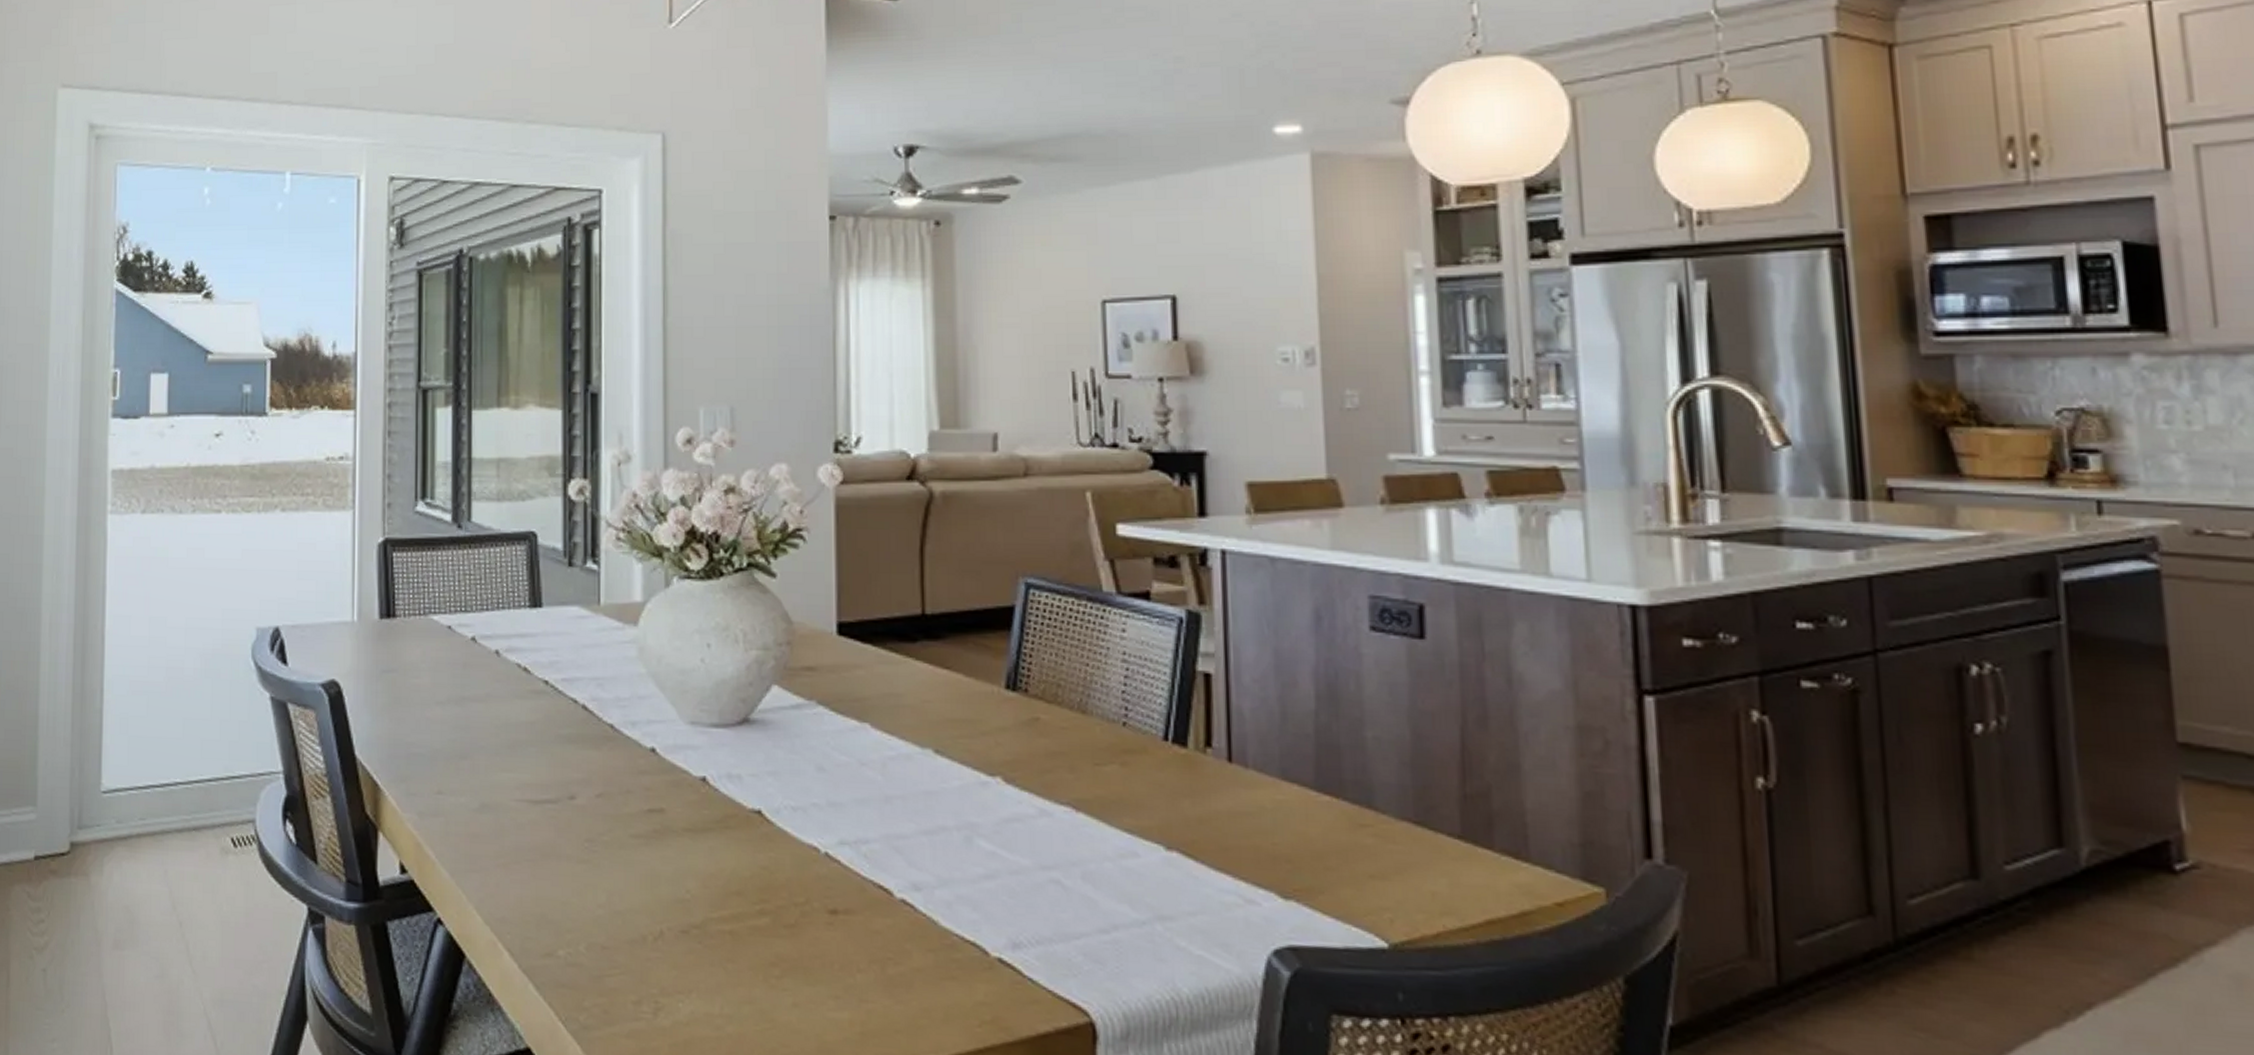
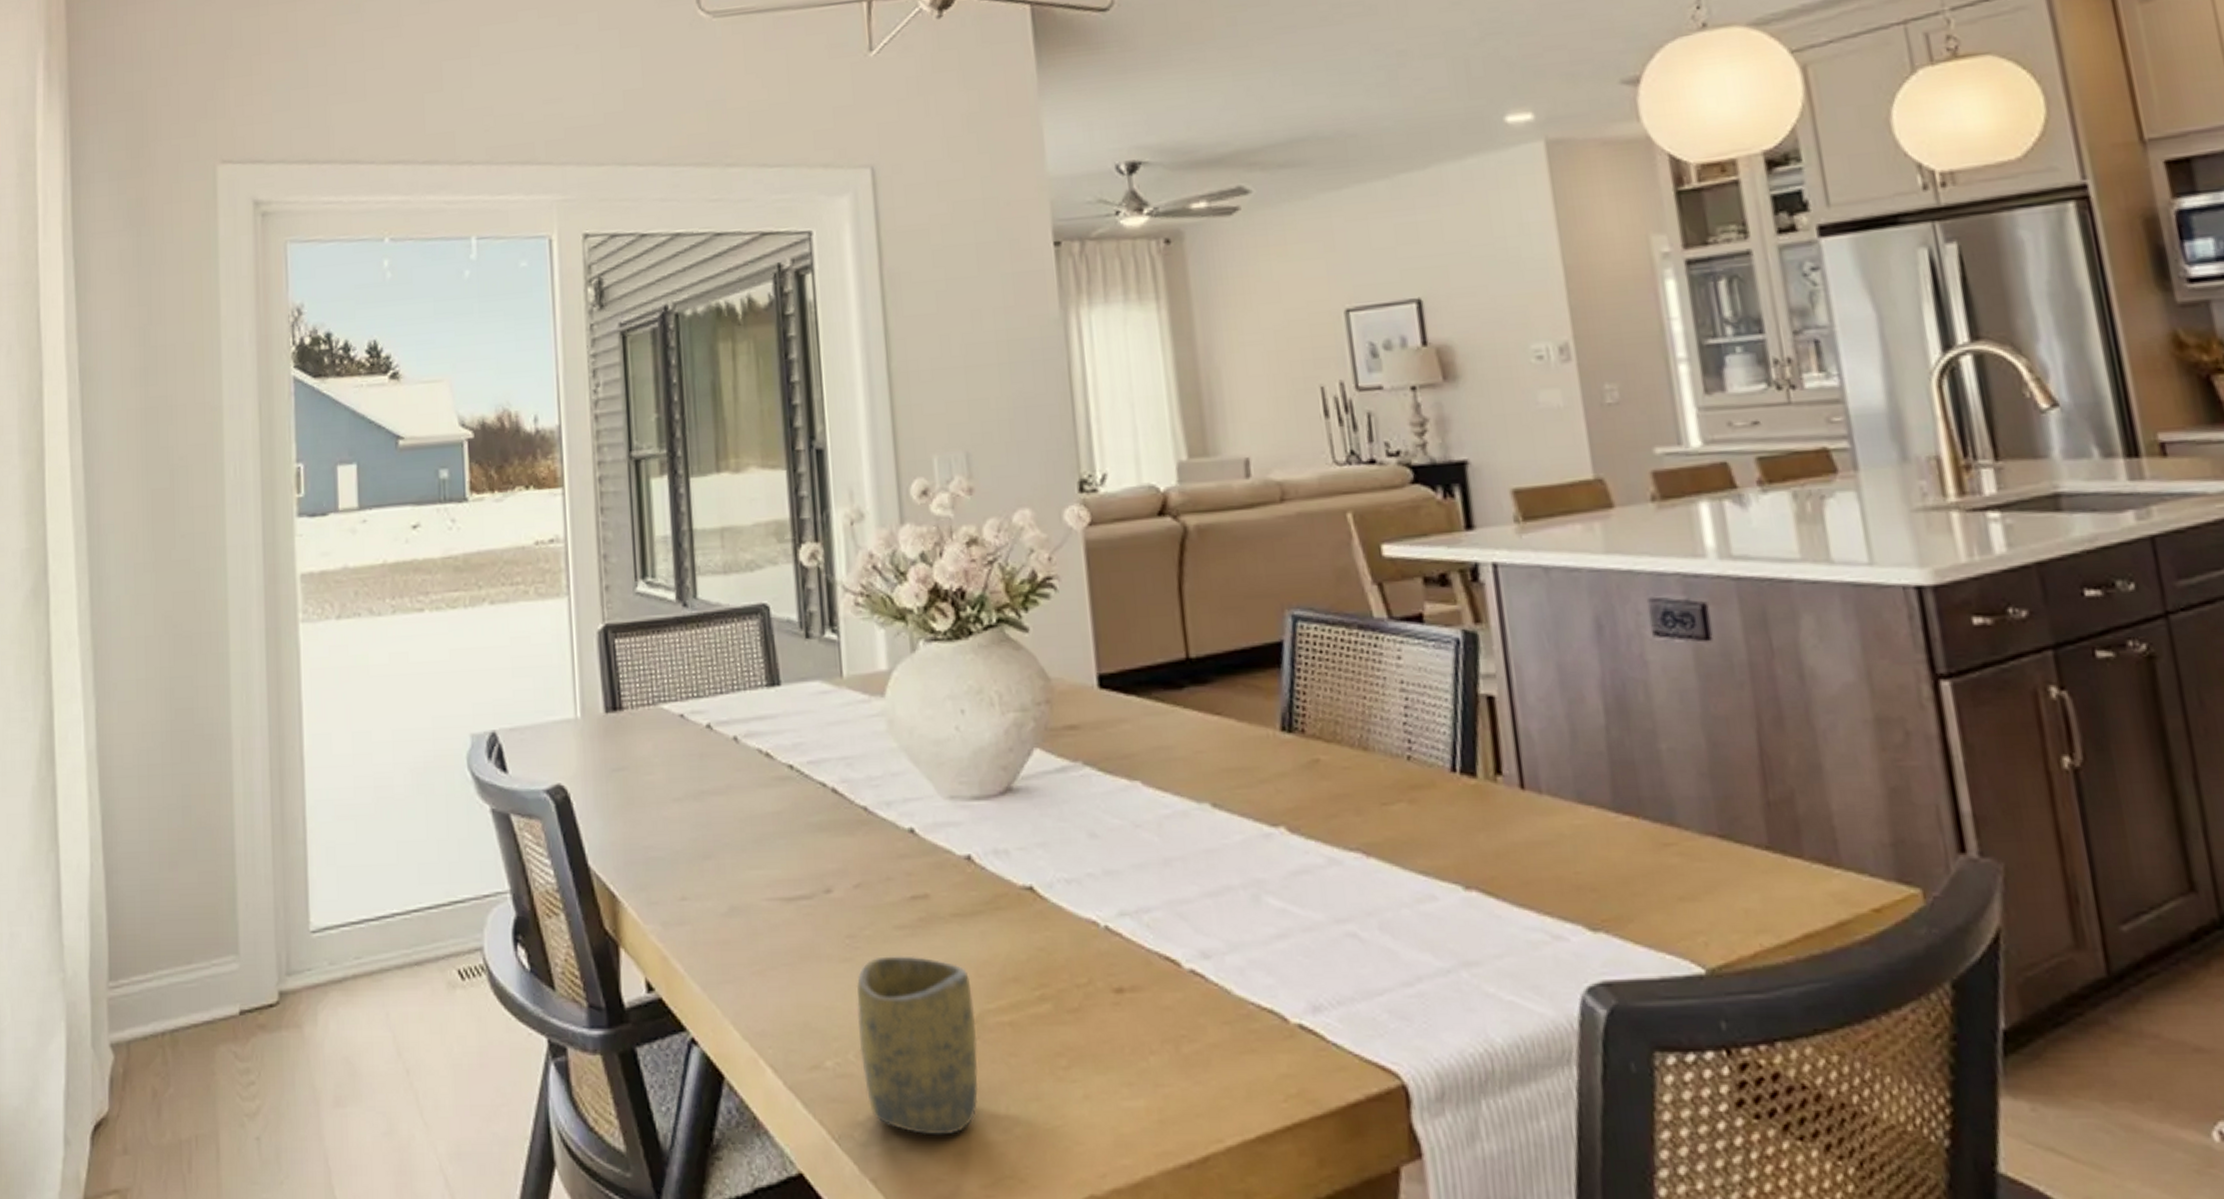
cup: none [590,861,699,1027] -> present [856,955,978,1135]

